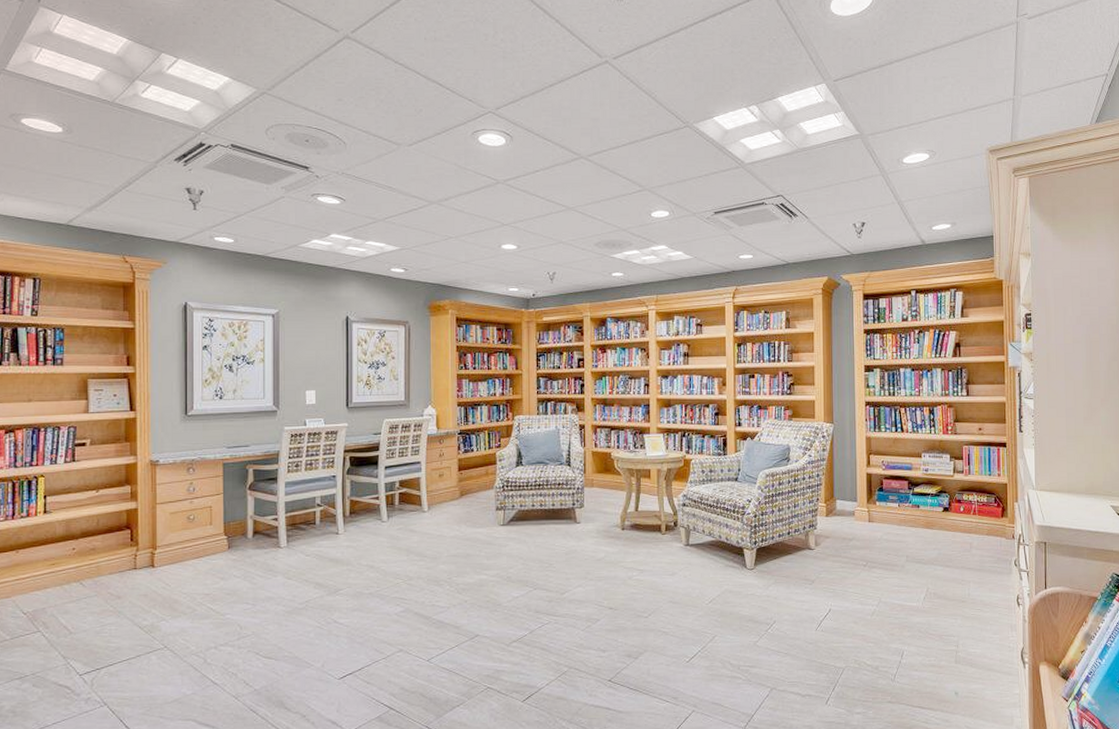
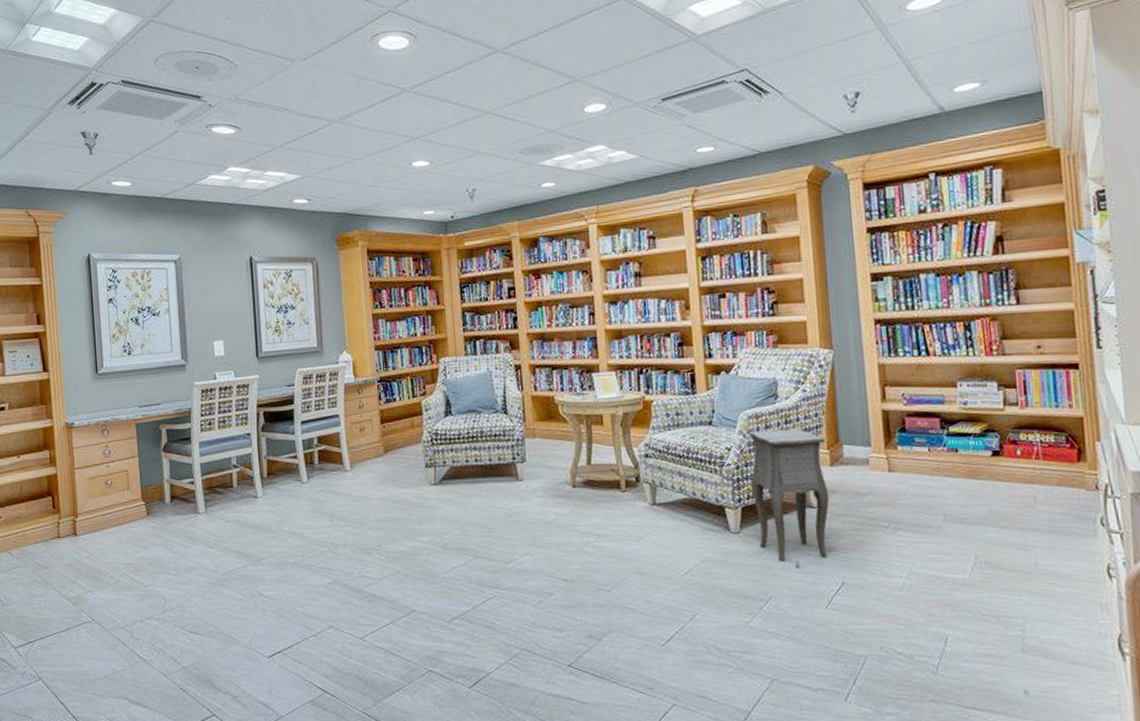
side table: none [765,486,824,598] -> present [749,428,830,569]

